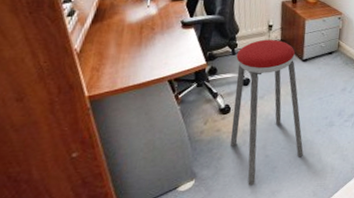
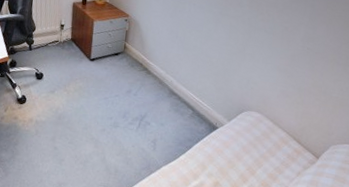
music stool: present [230,39,303,186] -> none [24,37,89,174]

